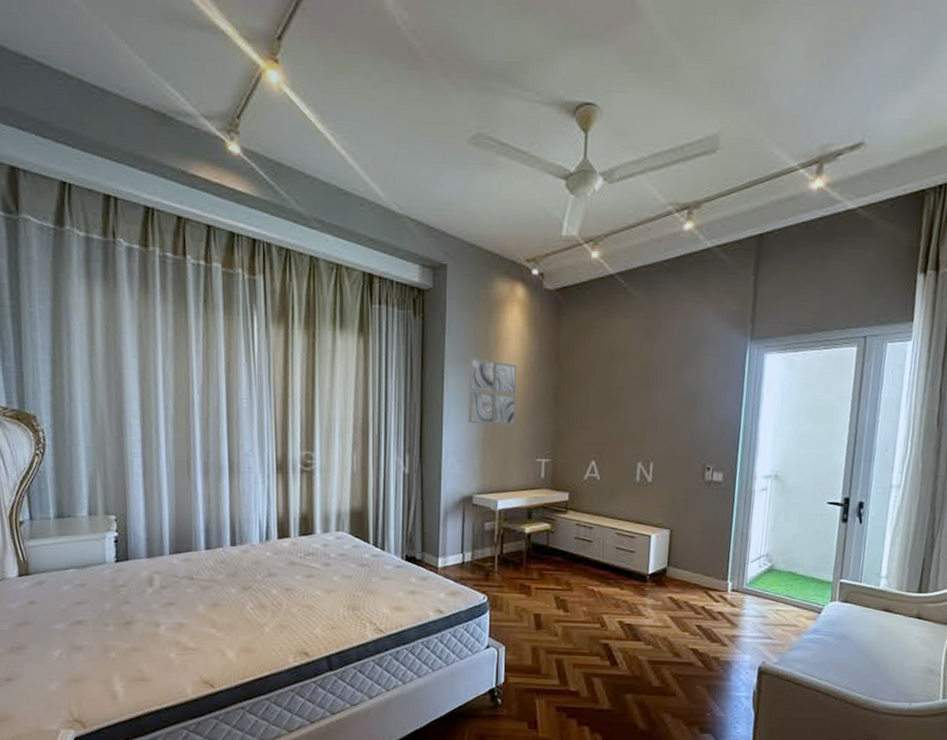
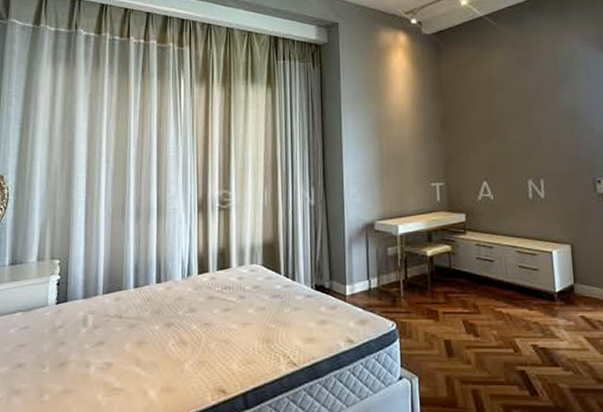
wall art: present [467,358,517,425] -> none [362,97,408,155]

